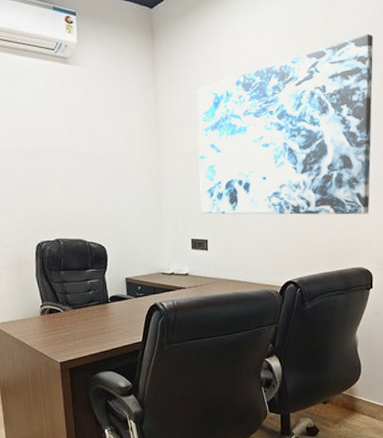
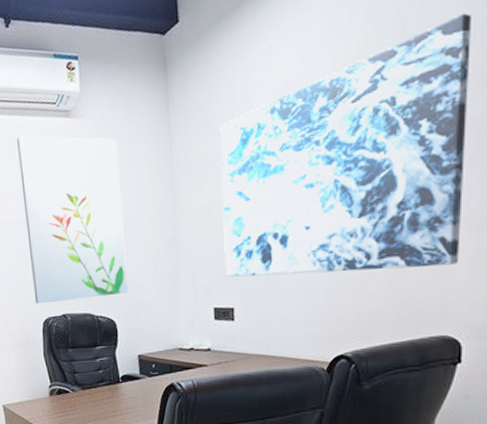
wall art: none [15,75,118,229] -> present [17,136,128,305]

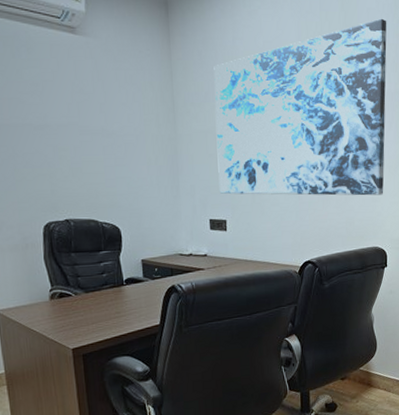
wall art: present [17,136,128,305] -> none [17,43,132,209]

